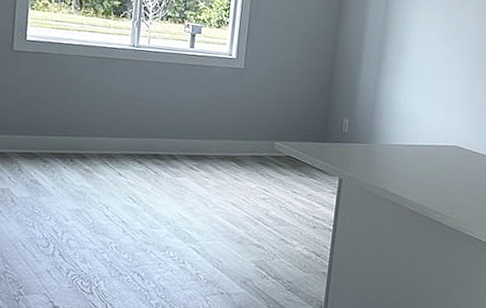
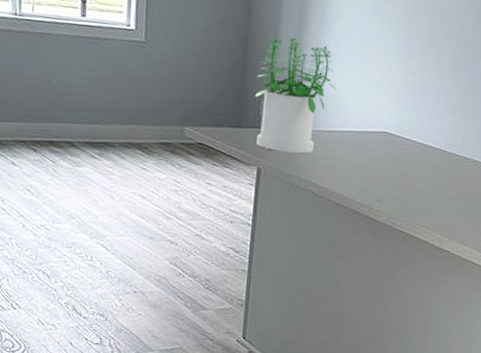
potted plant: none [339,64,411,165] -> present [255,37,336,154]

